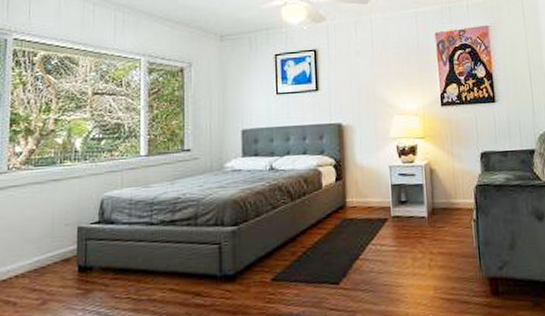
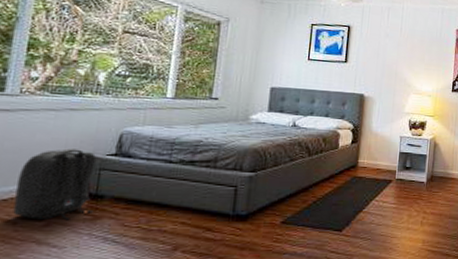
backpack: none [12,220,84,298] -> present [13,148,96,221]

